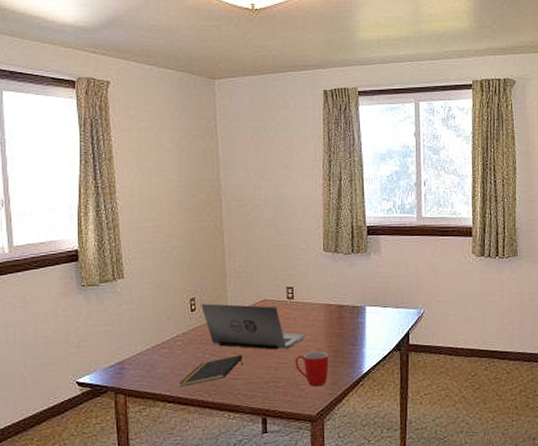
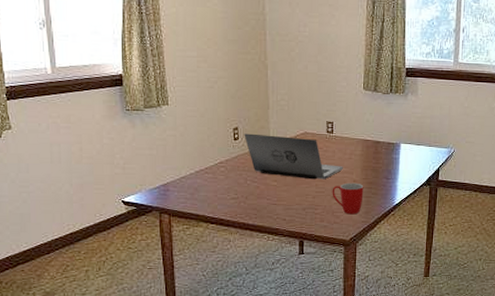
notepad: present [179,355,243,388] -> none [221,183,283,210]

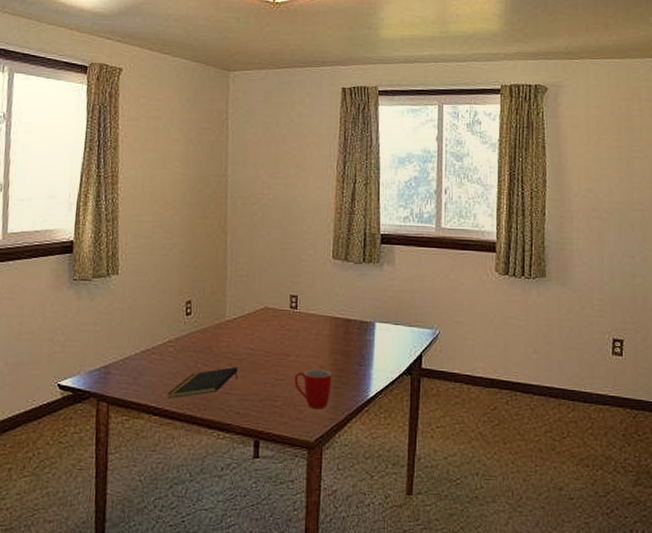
notepad: none [221,183,283,210] -> present [167,367,238,399]
laptop: present [244,133,343,180] -> none [197,308,308,365]

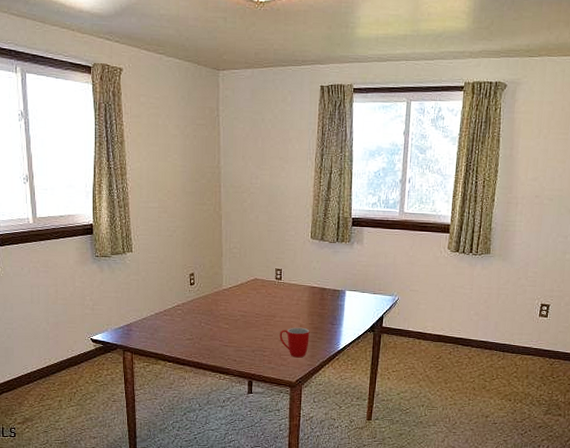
notepad: present [167,367,238,399] -> none [178,326,234,350]

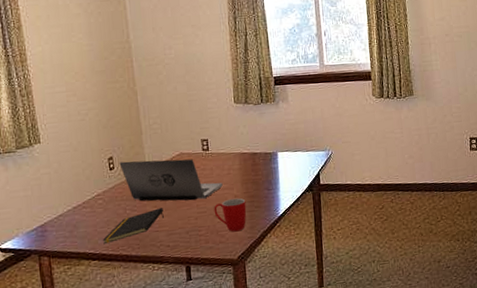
notepad: none [178,326,234,350] -> present [102,208,164,245]
laptop: none [199,279,290,324] -> present [119,159,223,202]

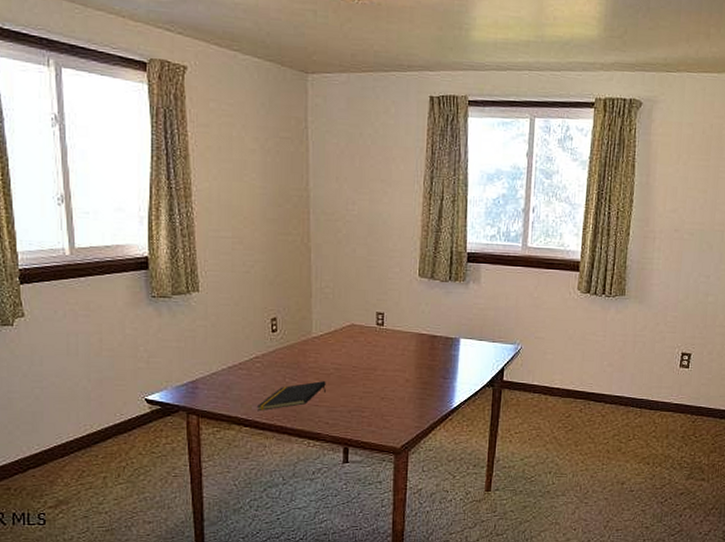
laptop: present [119,159,223,202] -> none [283,324,395,379]
mug: present [214,198,247,232] -> none [381,382,418,419]

